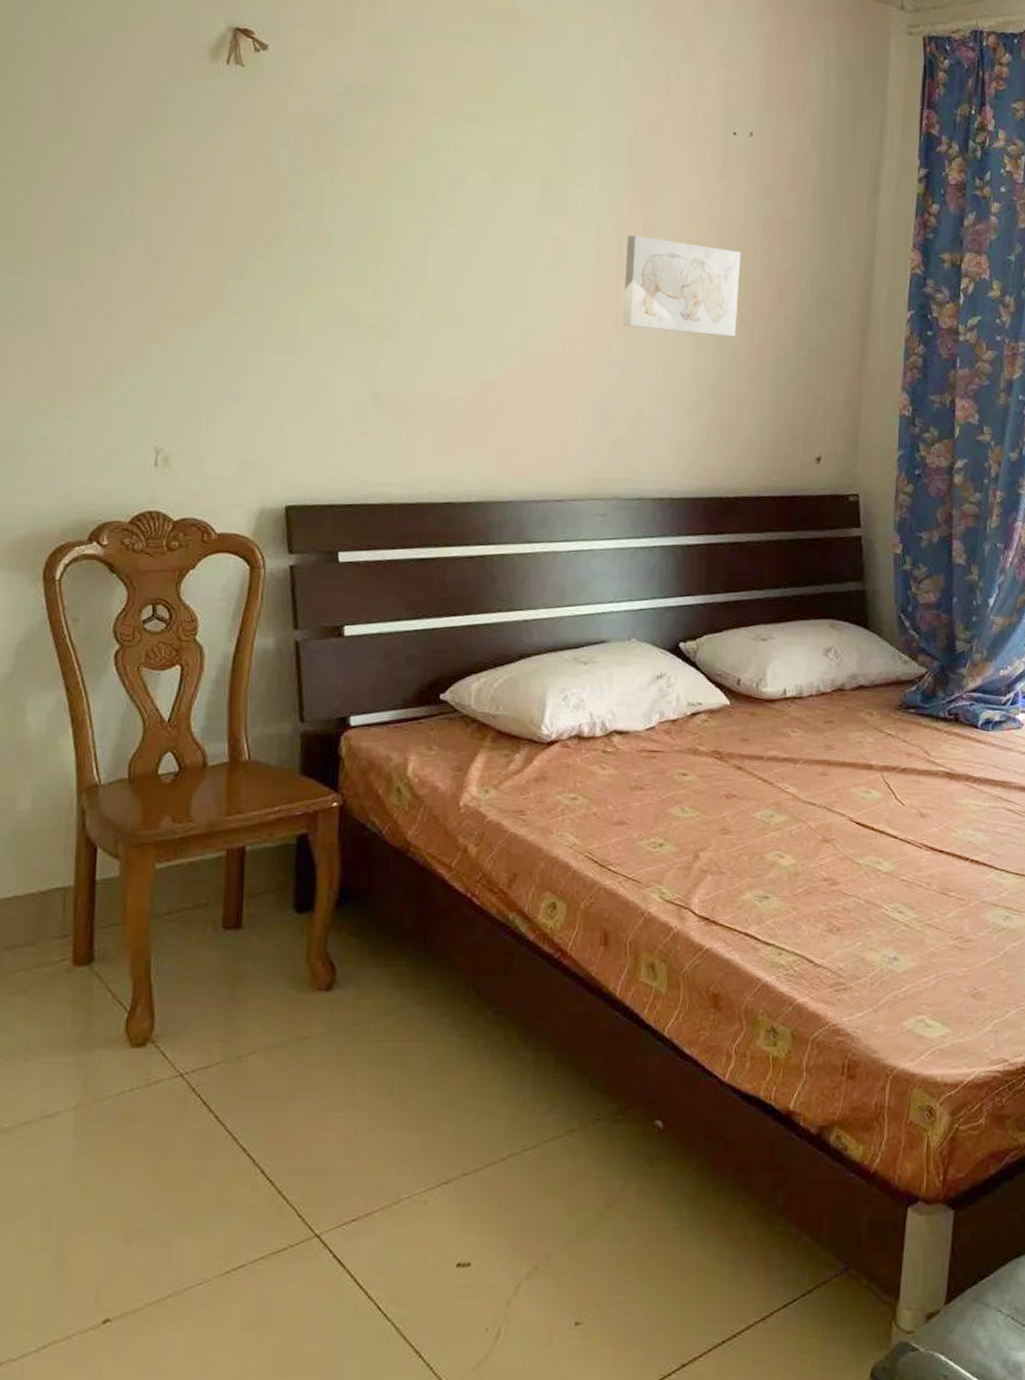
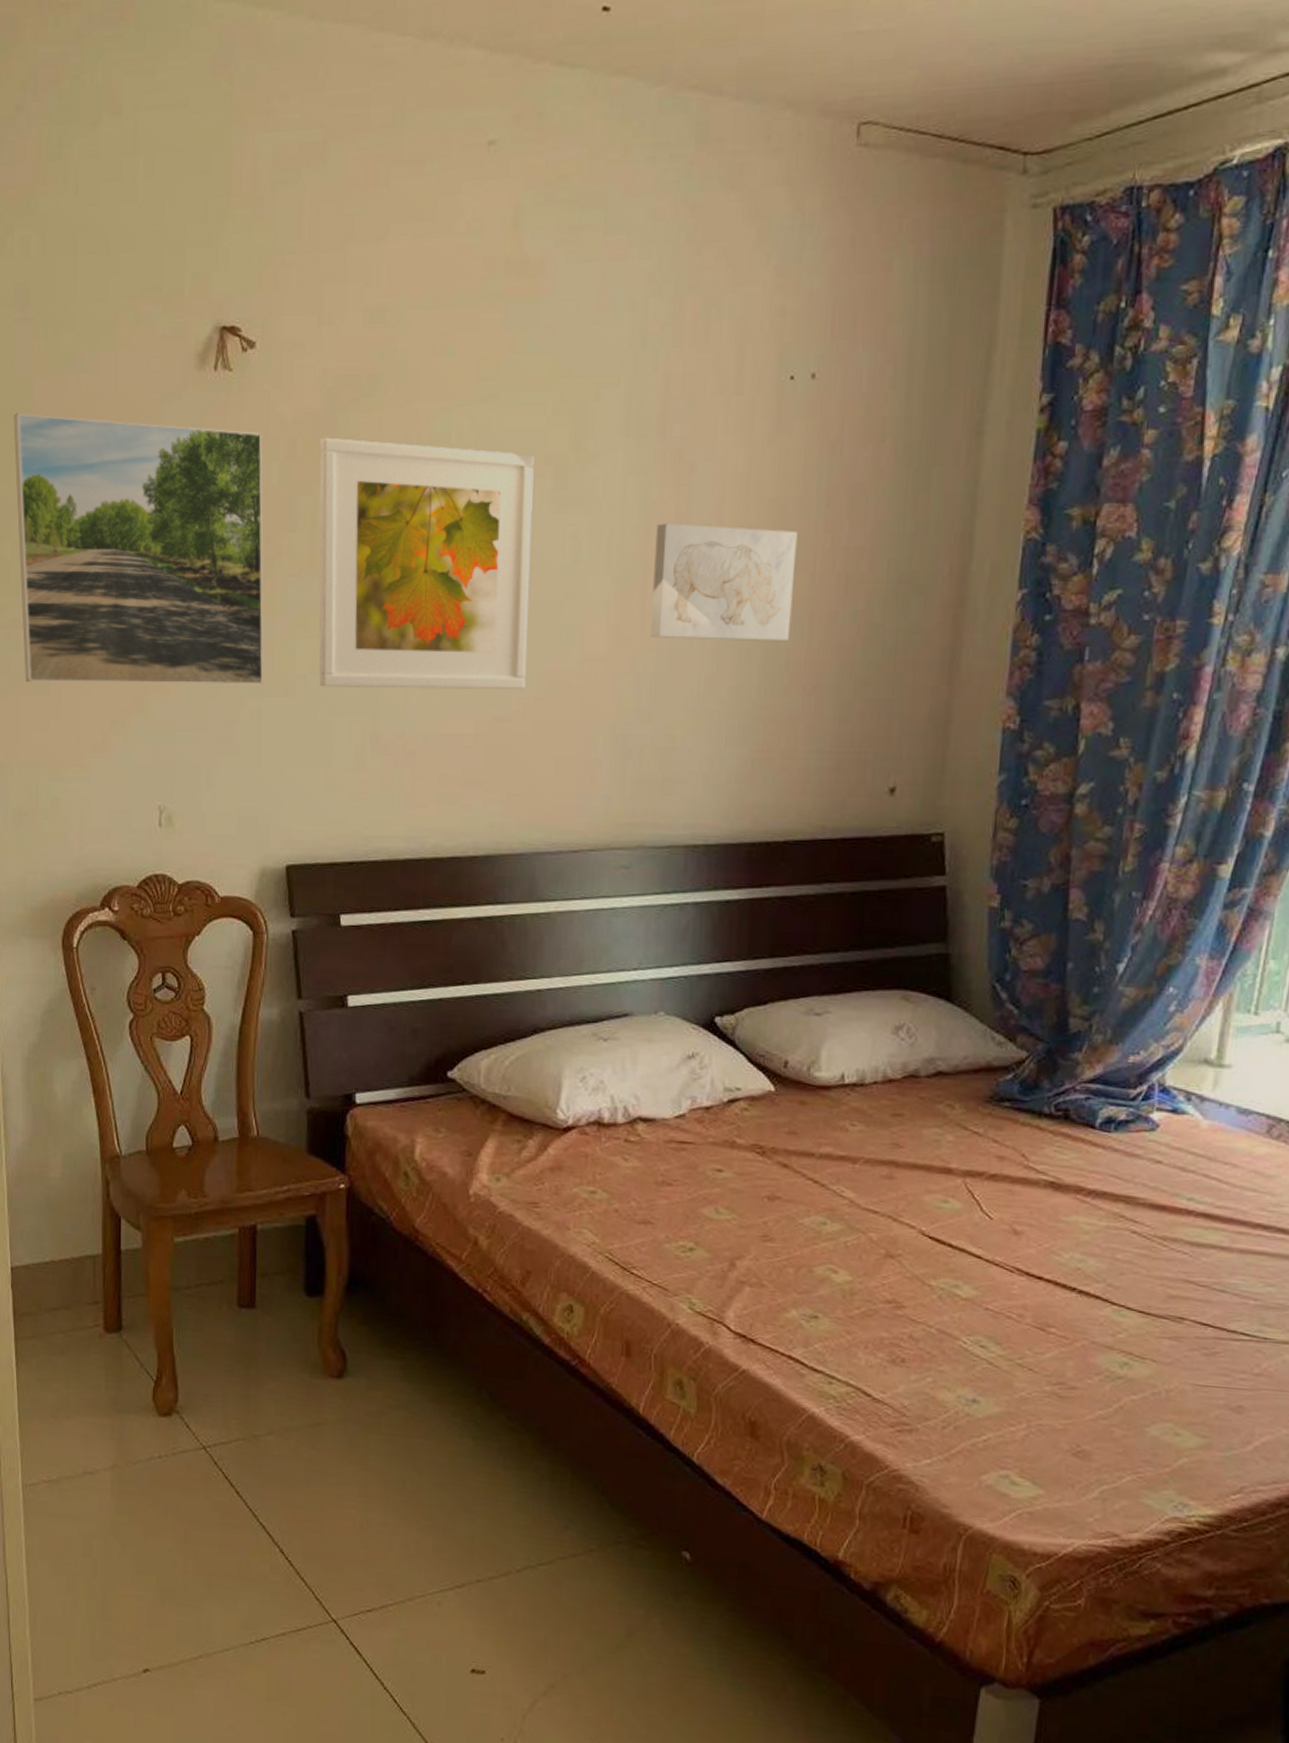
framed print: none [14,76,273,343] -> present [13,413,264,686]
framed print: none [322,133,523,361] -> present [319,437,534,689]

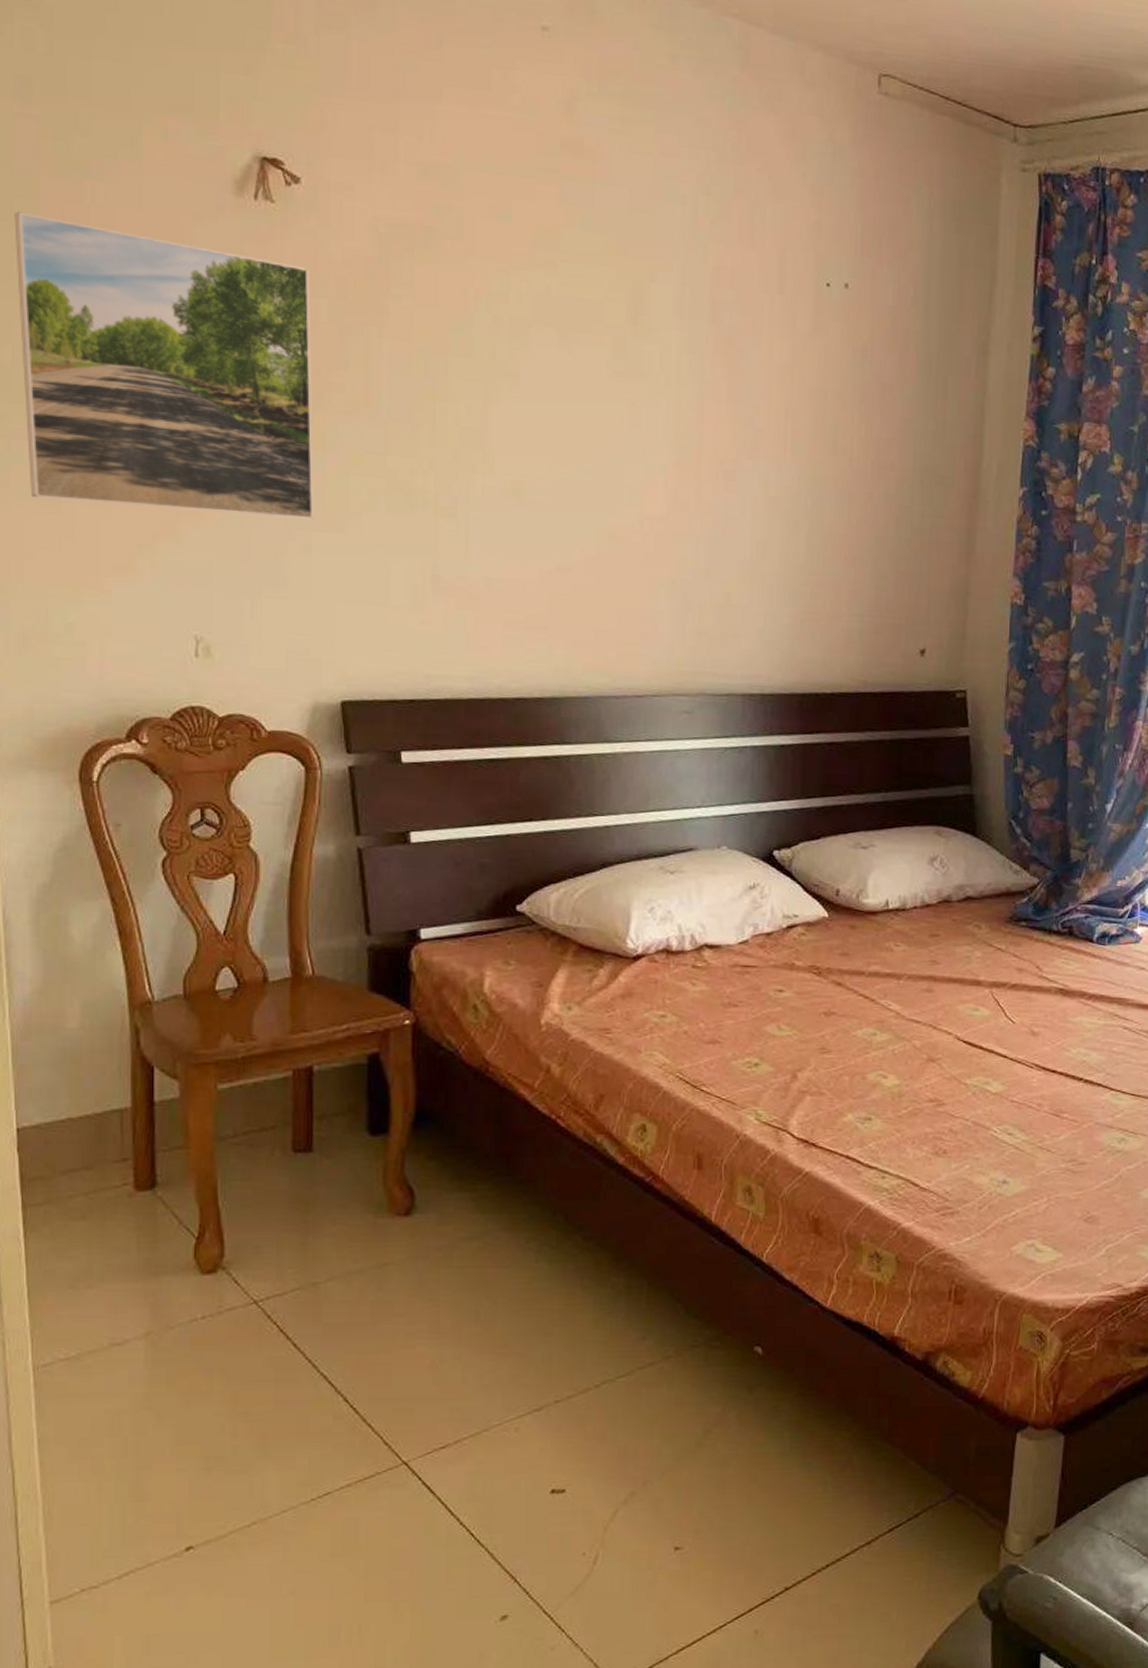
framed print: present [319,437,534,689] -> none [372,281,593,541]
wall art: present [651,523,798,641] -> none [707,400,836,515]

